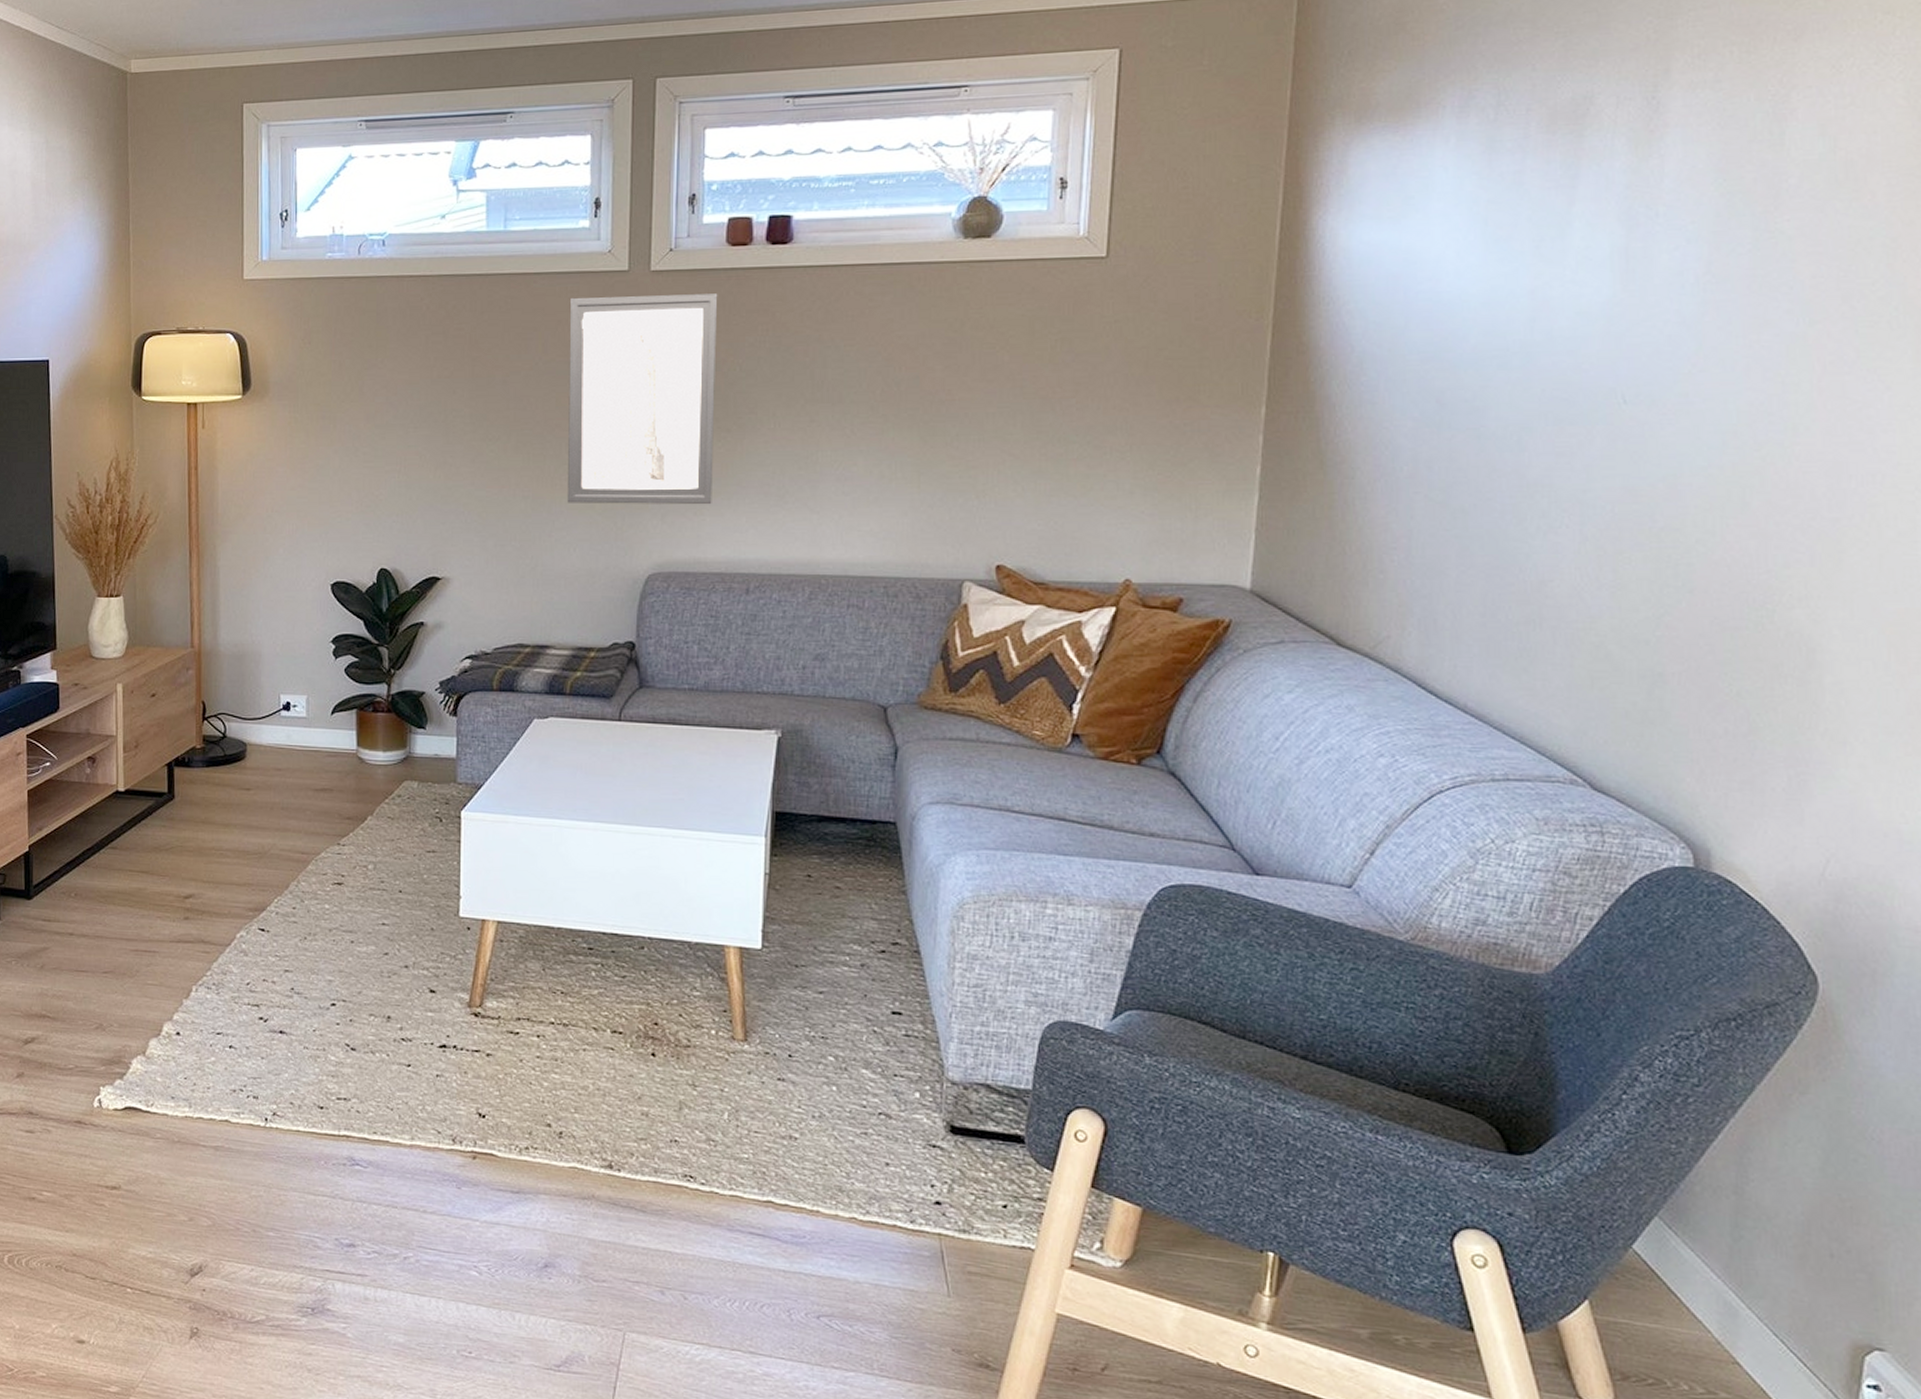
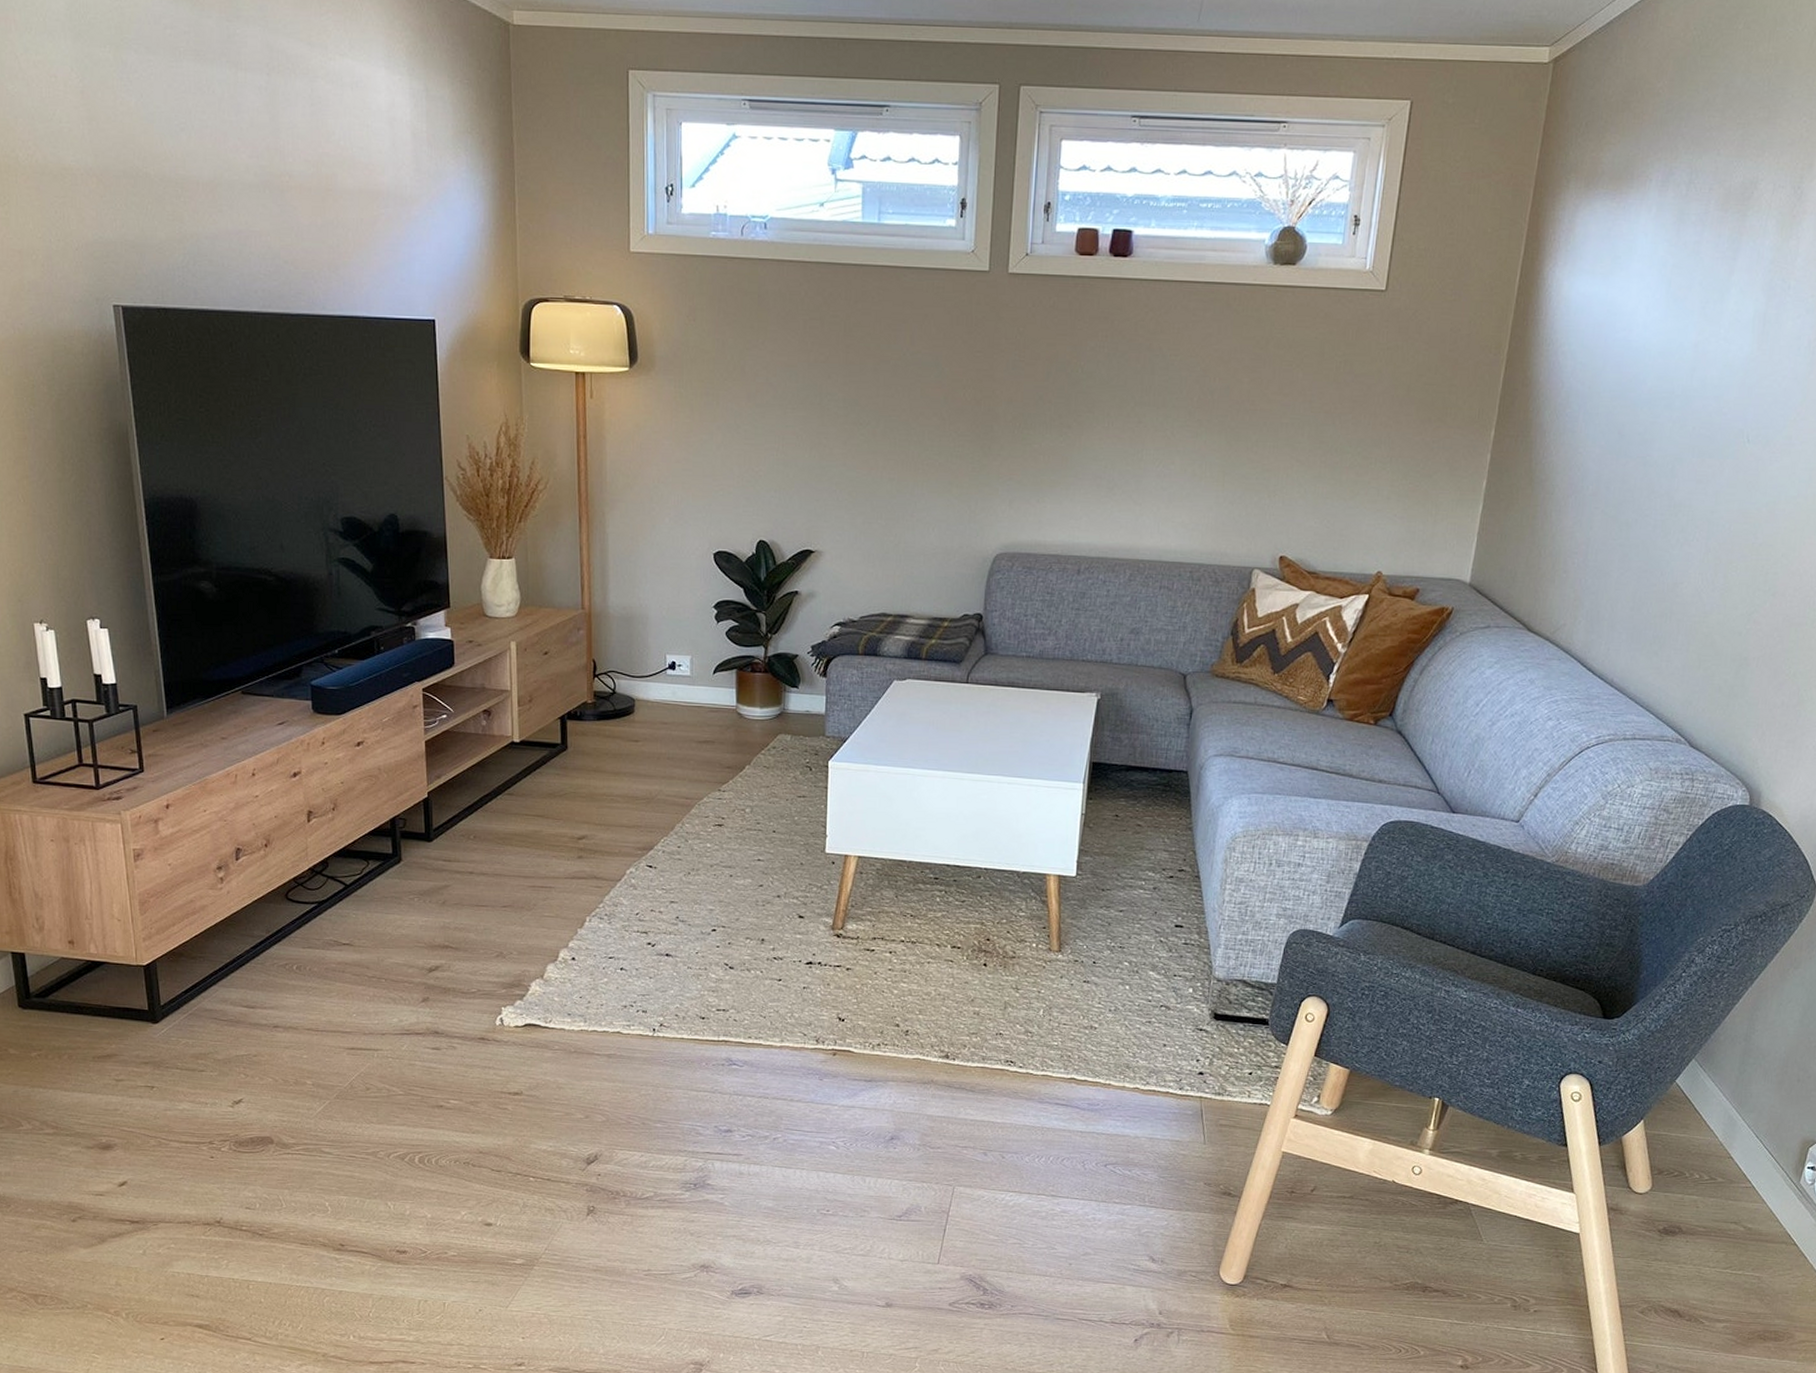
wall art: present [568,293,717,504] -> none [929,294,1065,492]

